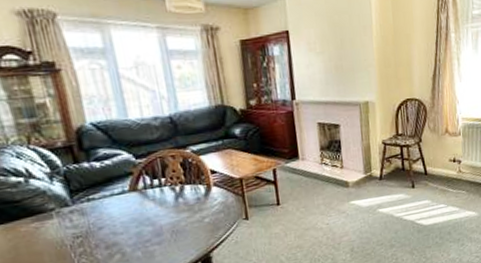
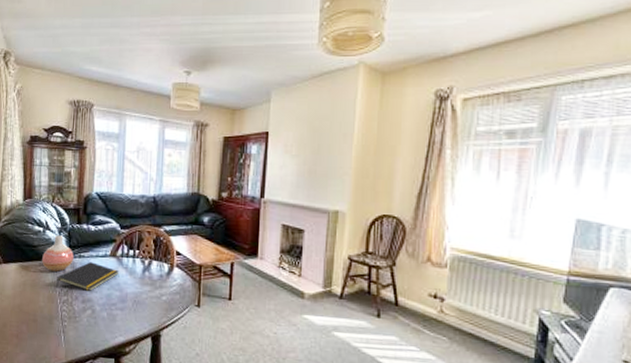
vase: none [33,181,81,225] -> present [42,235,74,272]
notepad: none [62,202,145,242] -> present [56,262,119,291]

